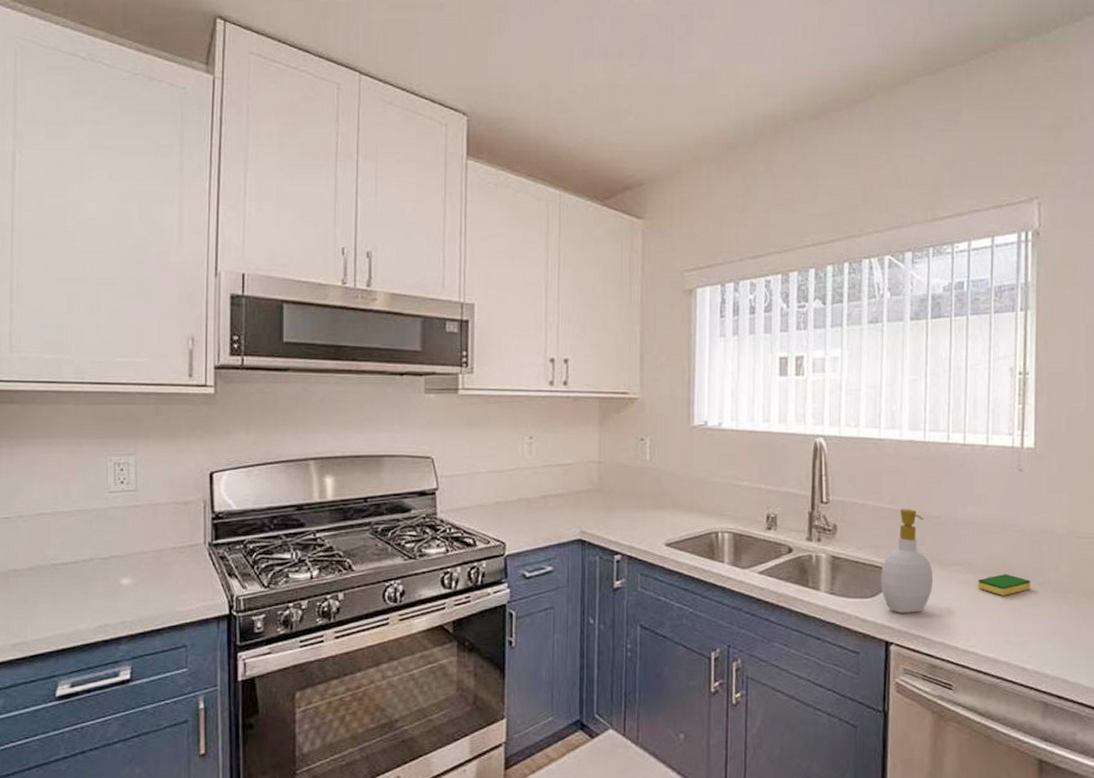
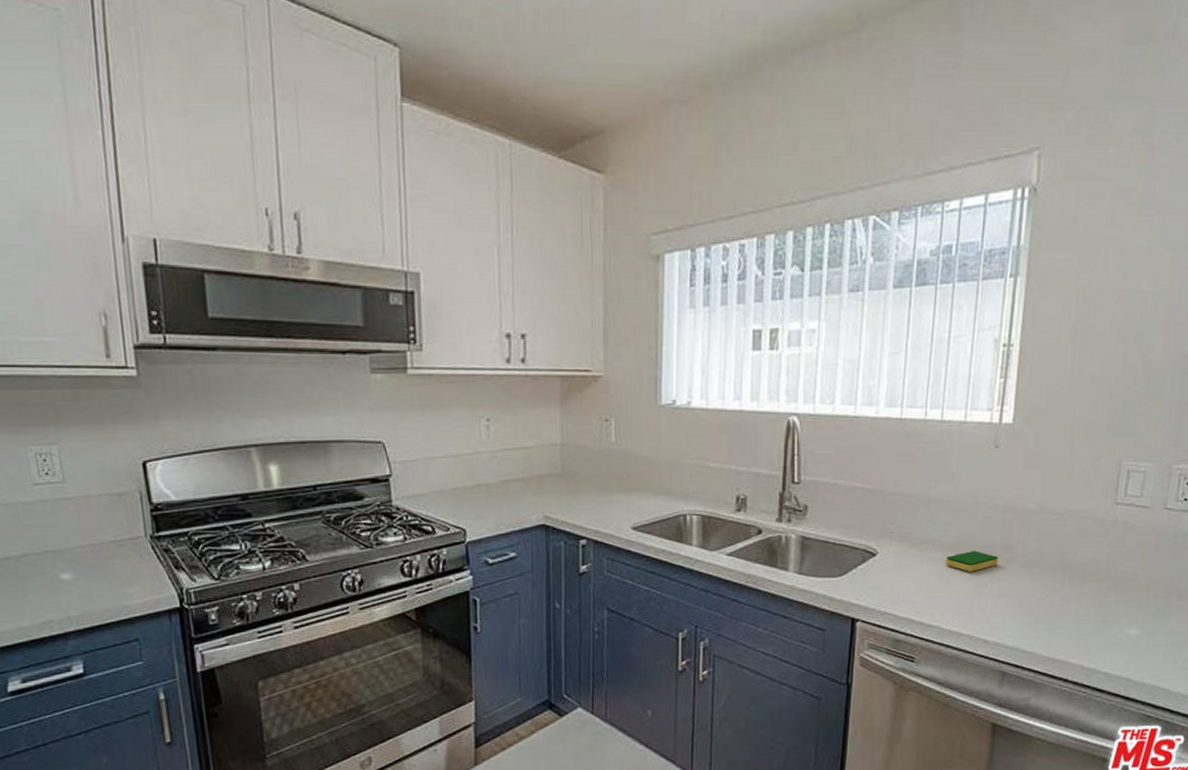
soap bottle: present [880,508,934,613] -> none [849,487,903,591]

